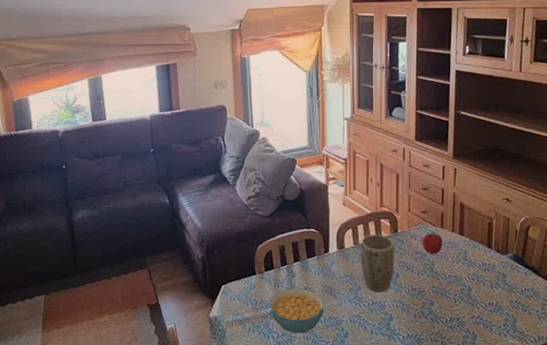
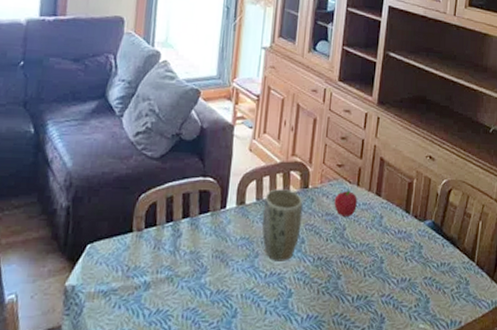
cereal bowl: present [271,288,325,334] -> none [145,252,213,311]

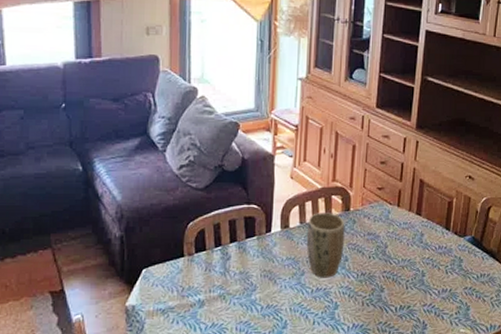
fruit: present [334,190,357,216] -> none [375,211,398,235]

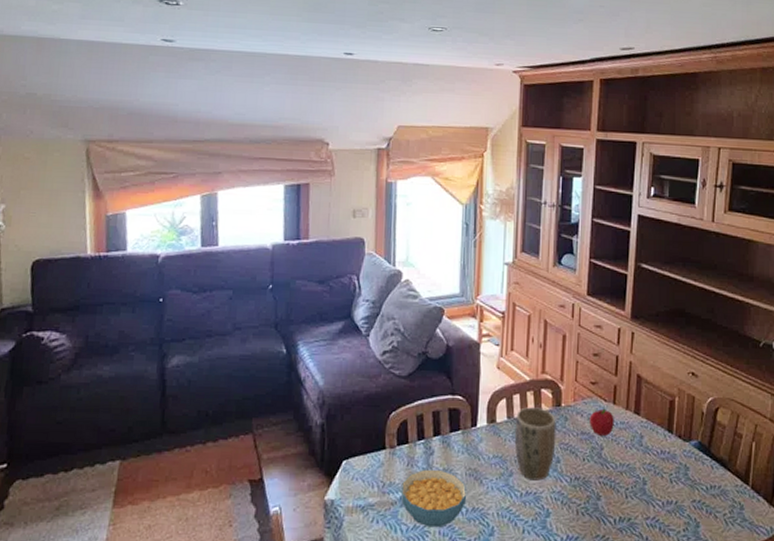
cereal bowl: none [200,272,262,325] -> present [401,469,467,528]
fruit: none [375,211,398,235] -> present [589,408,614,436]

